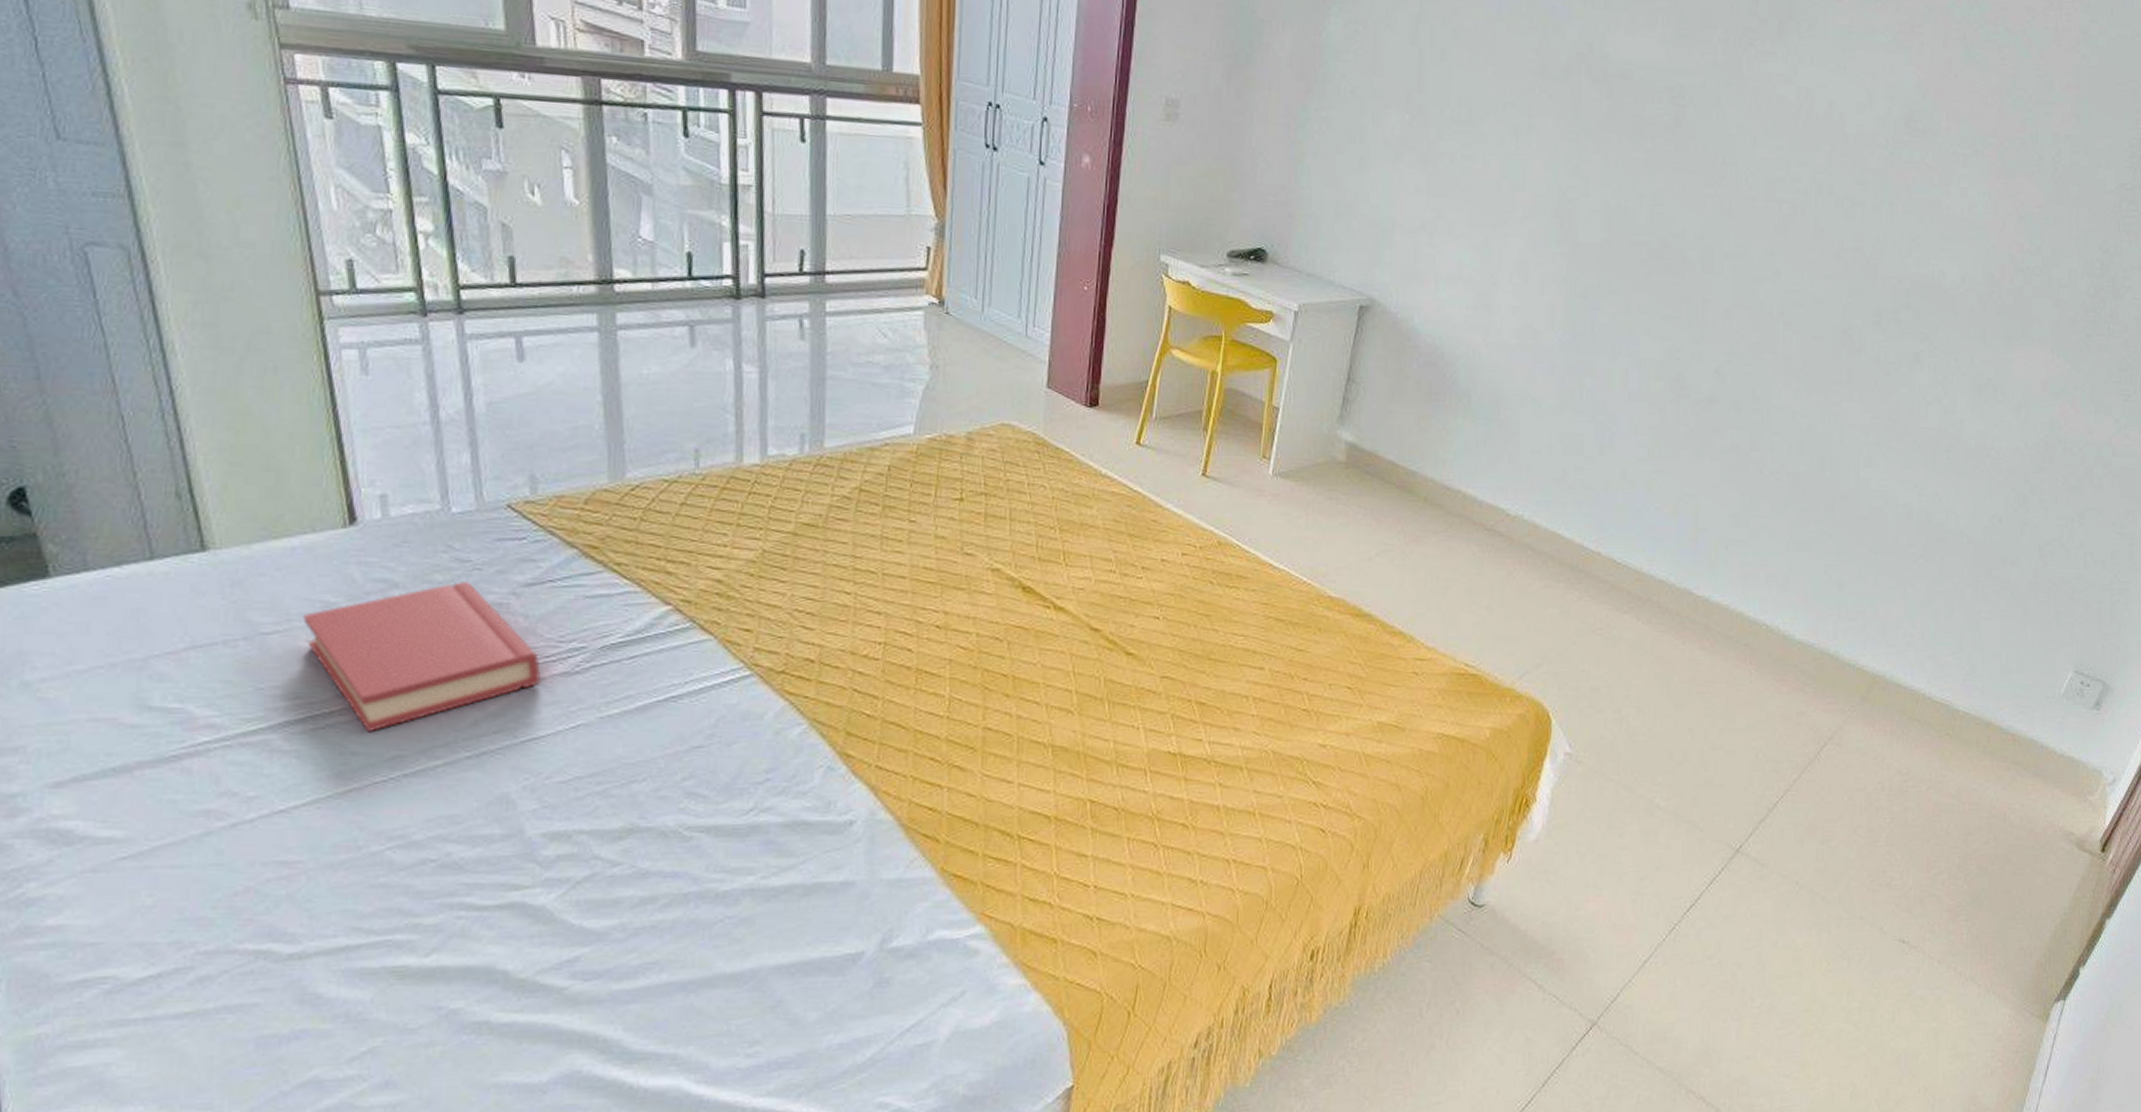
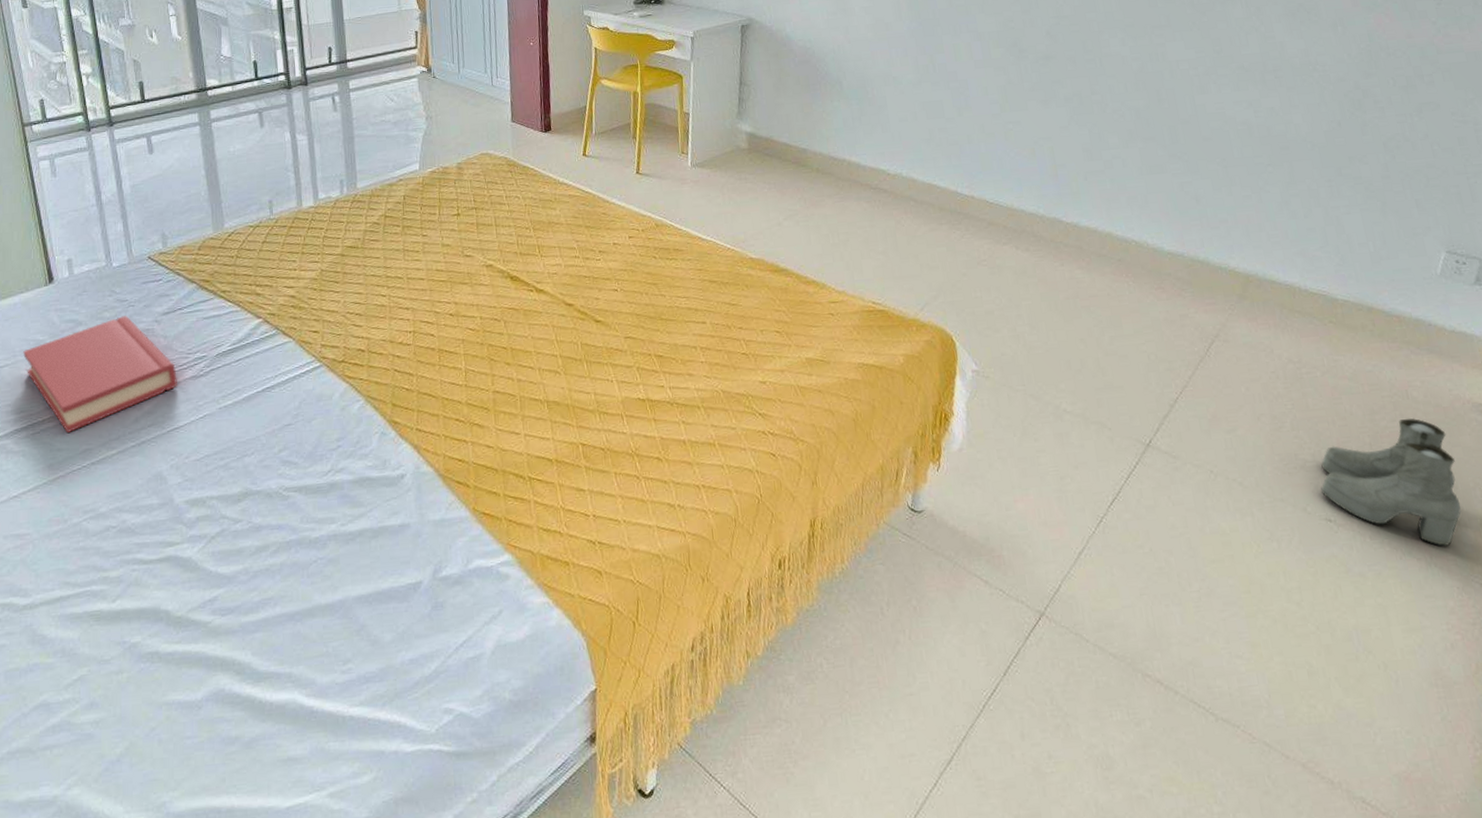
boots: none [1902,841,2035,974] -> present [1321,418,1462,546]

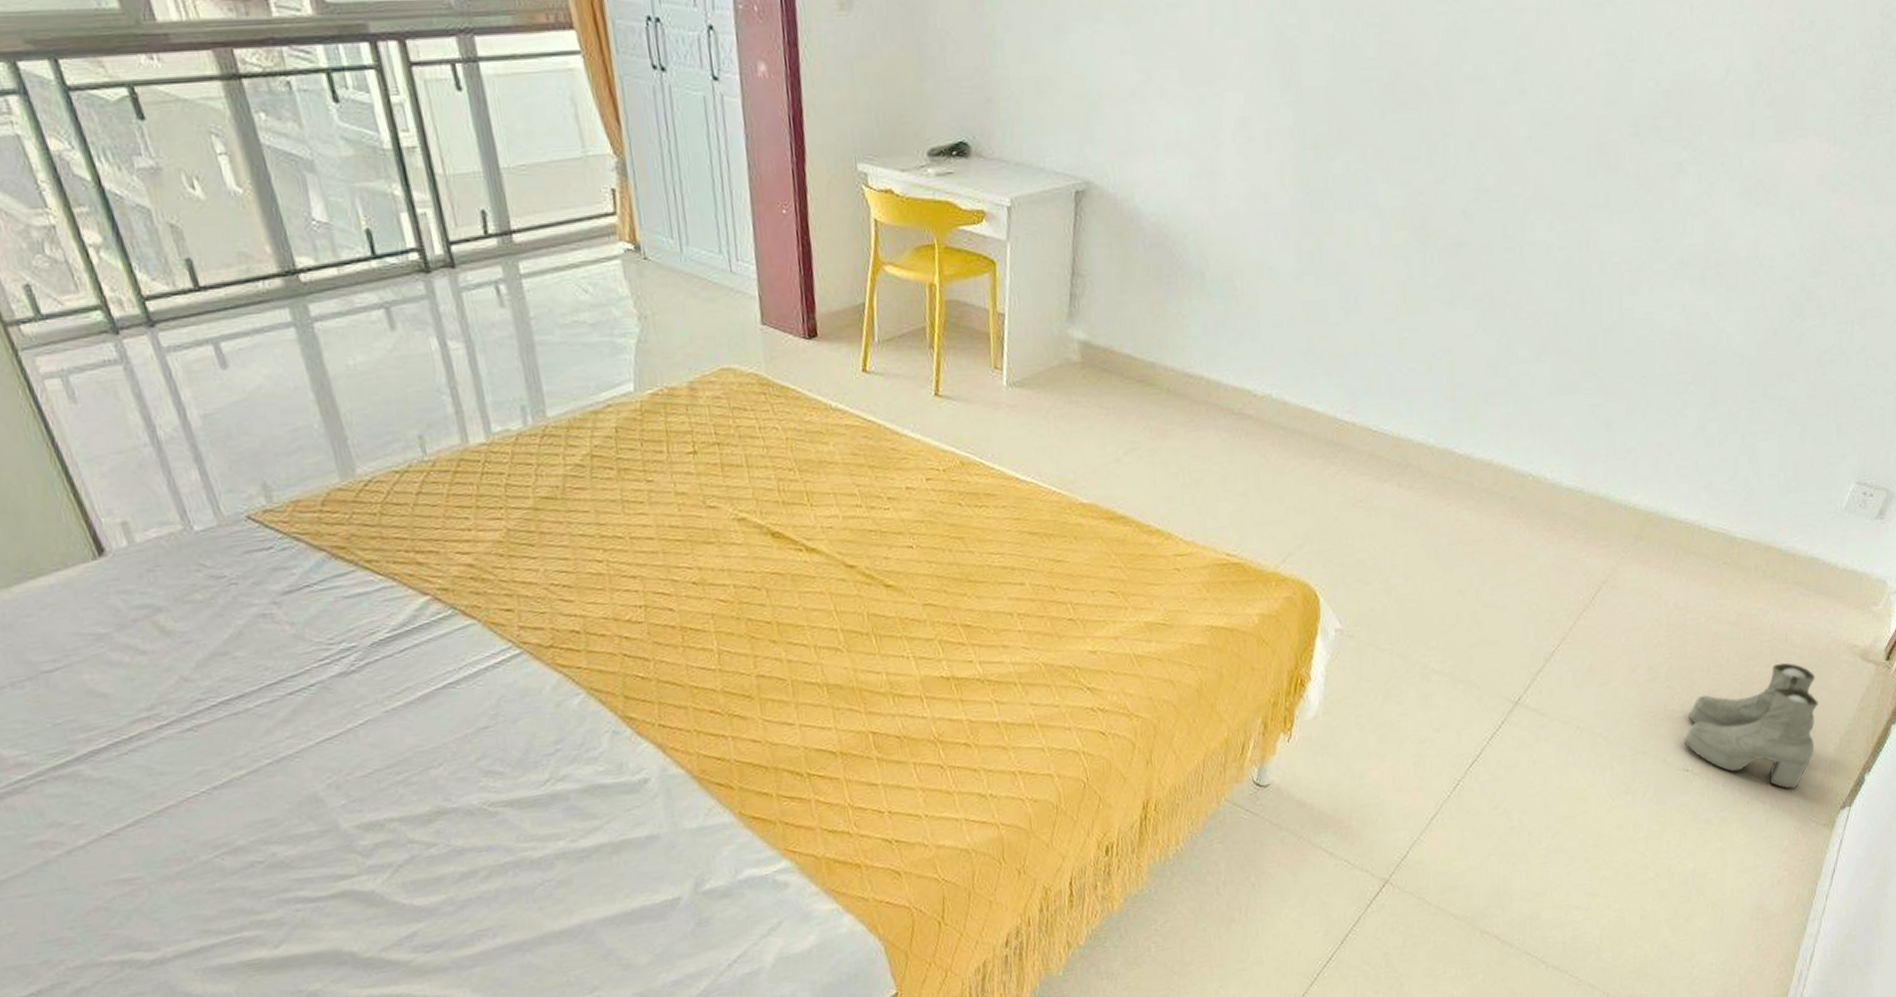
hardback book: present [23,316,177,433] -> none [79,597,320,752]

